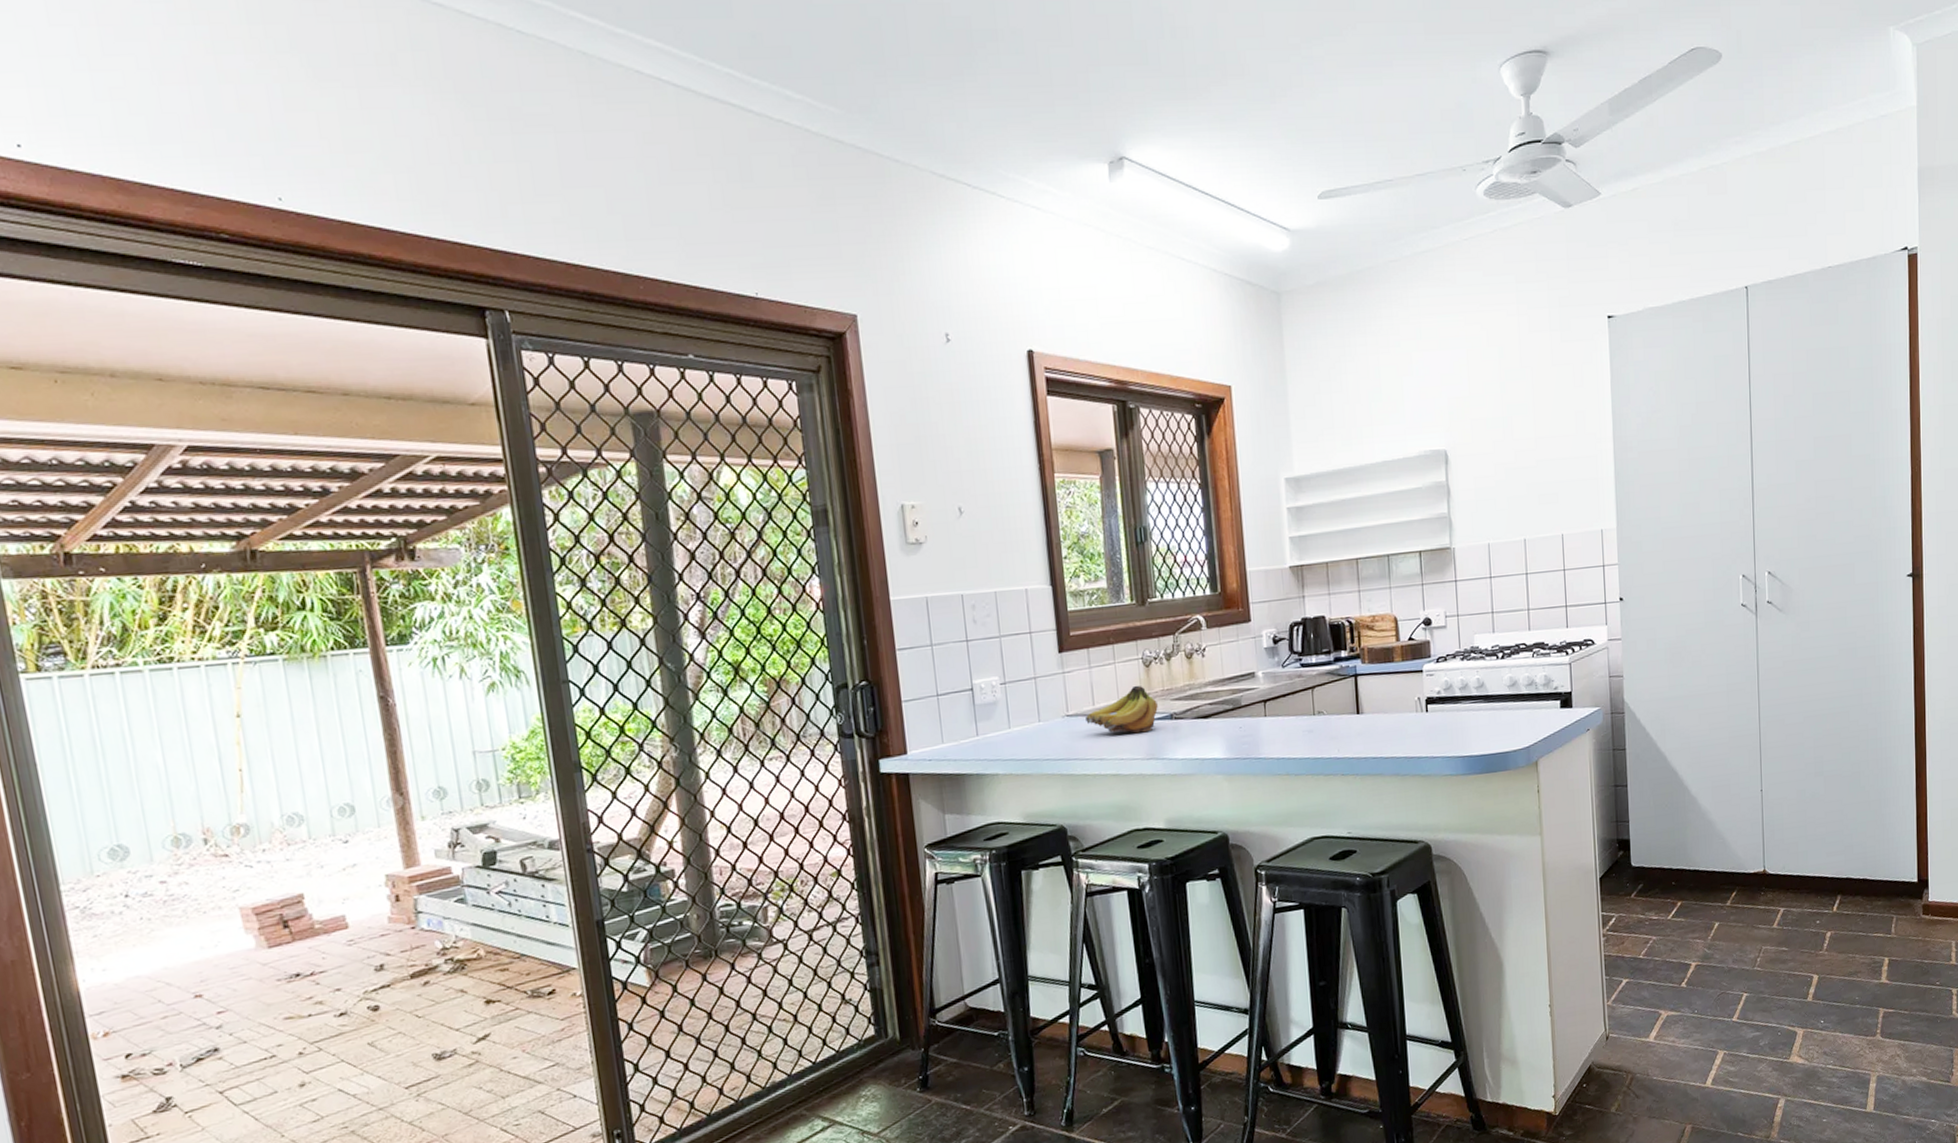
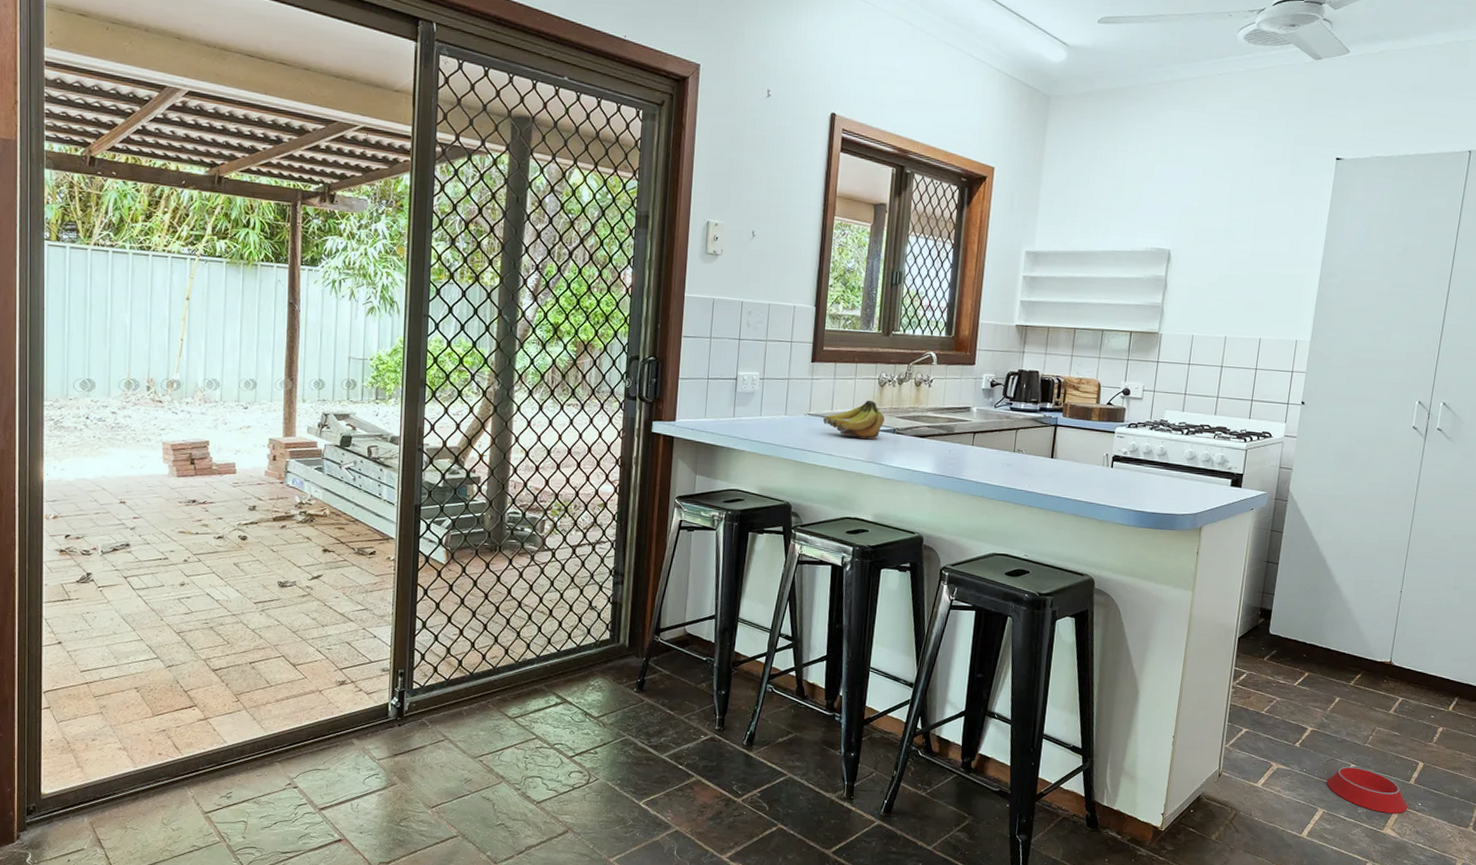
pet bowl: none [1721,995,1810,1040] -> present [1326,766,1408,814]

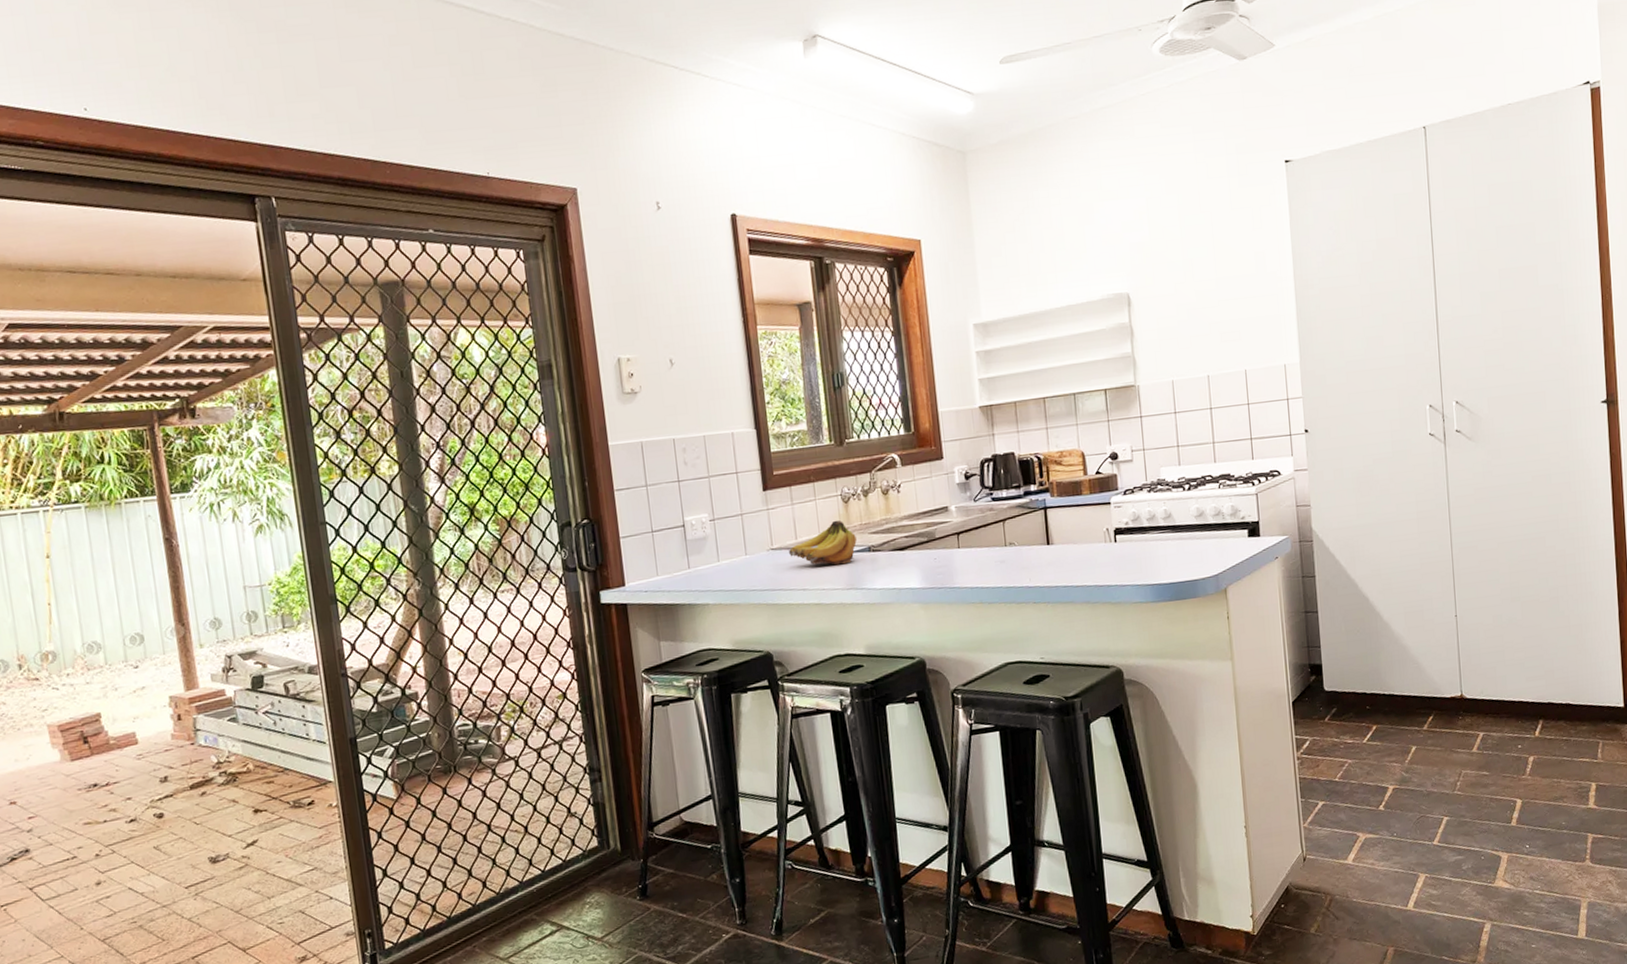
pet bowl: present [1326,766,1408,814] -> none [1421,818,1515,865]

